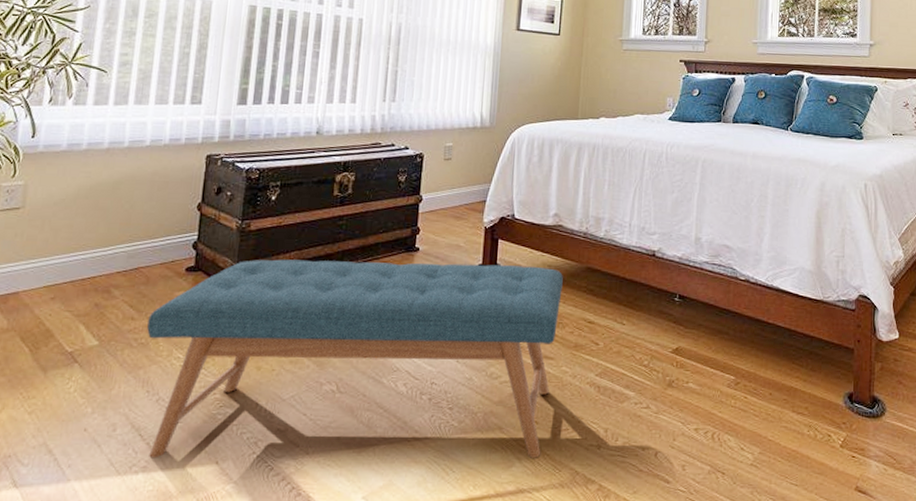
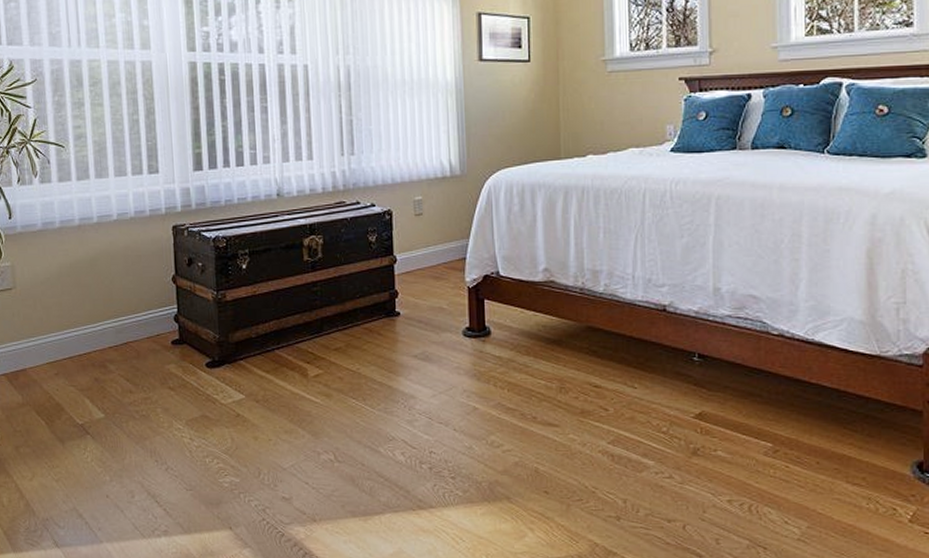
bench: present [147,259,563,458] -> none [145,327,561,529]

